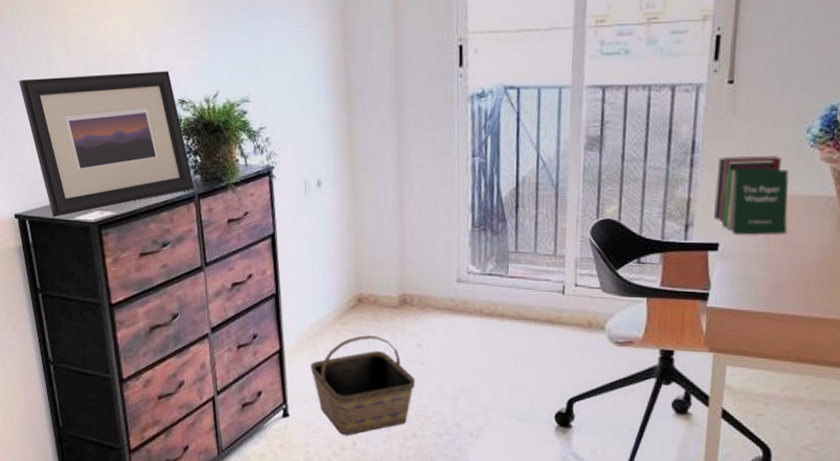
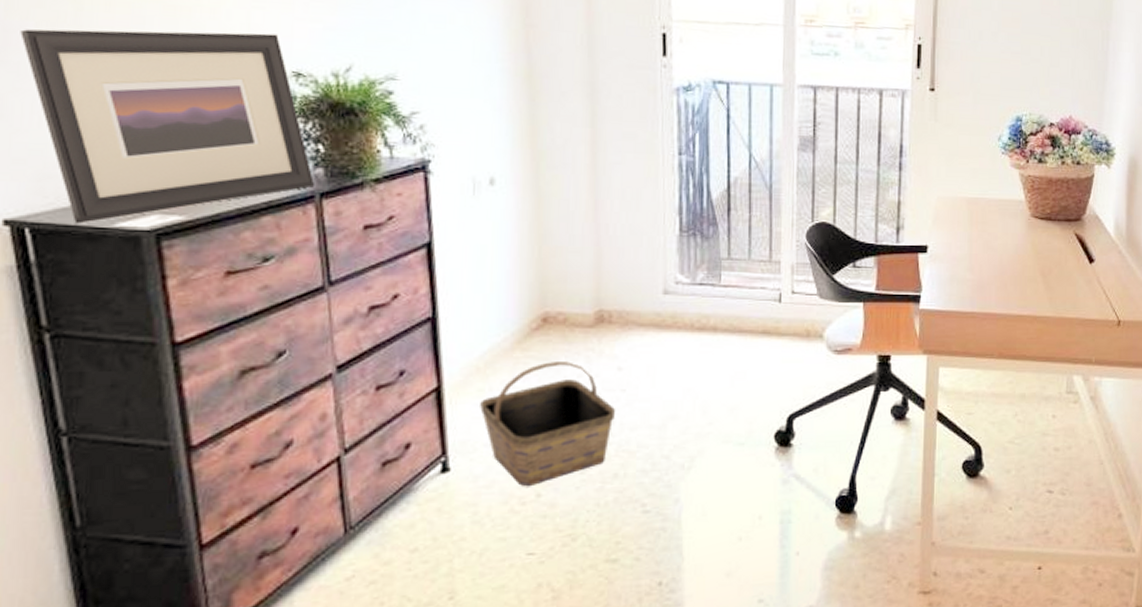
books: present [714,155,789,235] -> none [922,161,986,237]

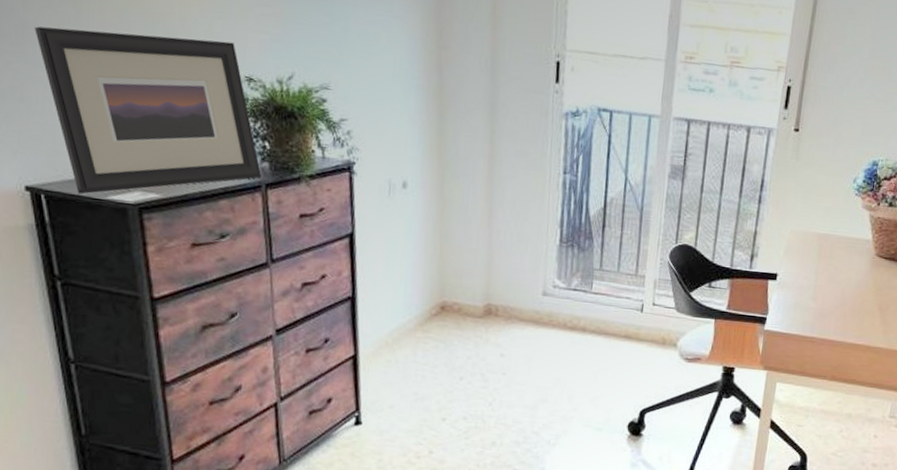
basket: present [480,362,616,487] -> none [387,343,497,445]

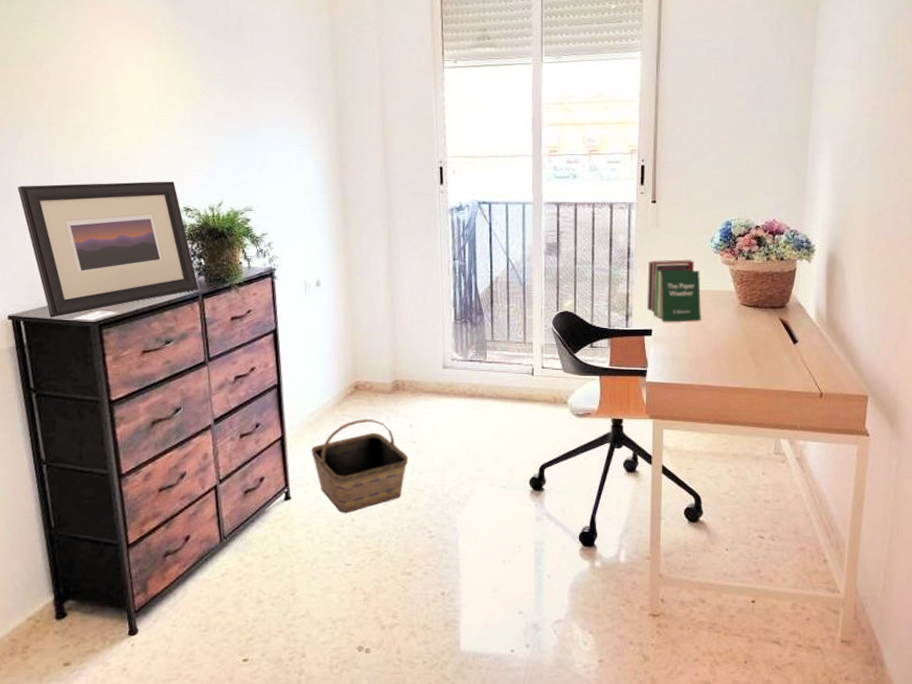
basket: none [387,343,497,445] -> present [311,419,409,514]
books: none [775,196,837,269] -> present [647,259,701,322]

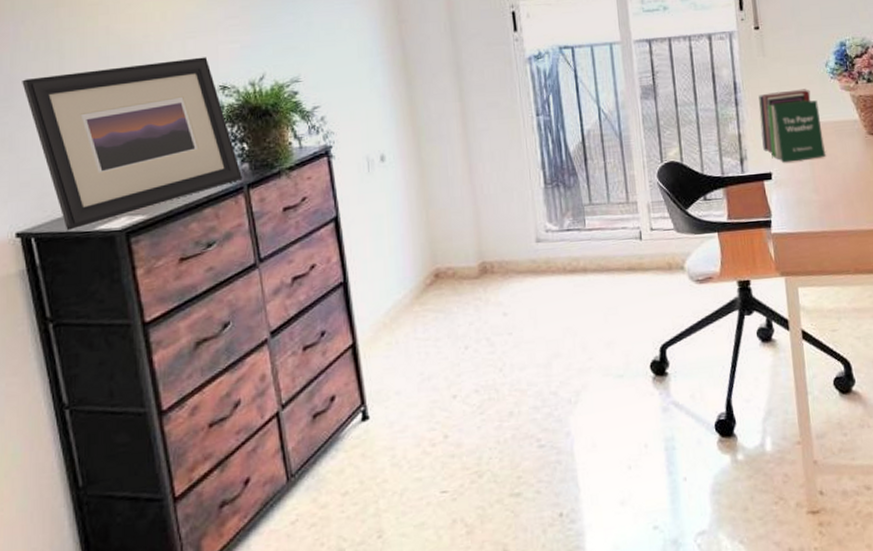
basket: present [311,419,409,514] -> none [389,311,506,429]

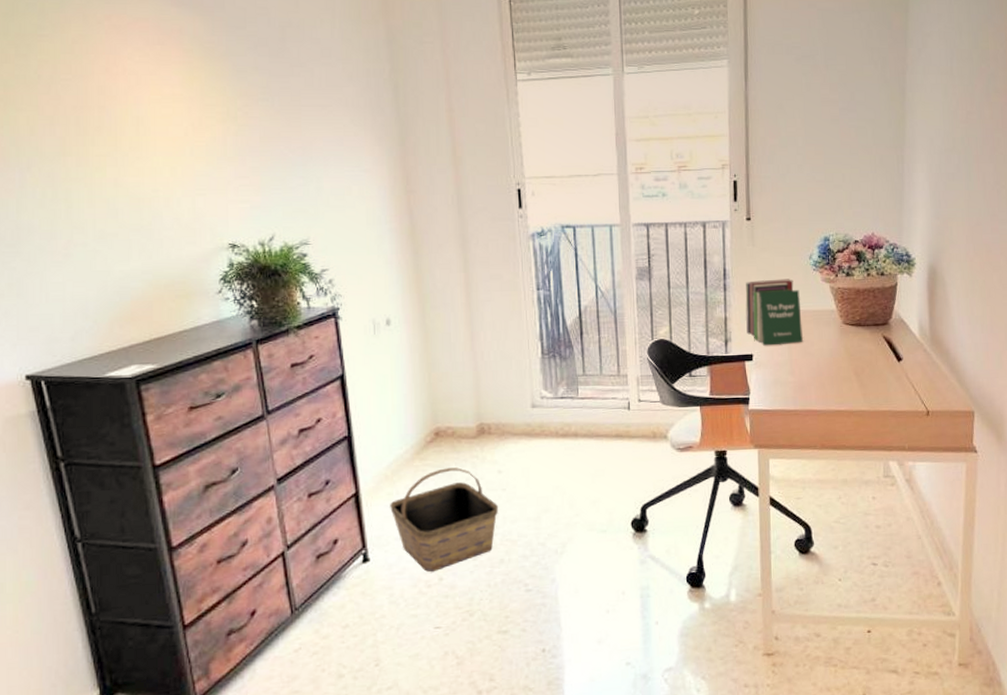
picture frame: present [22,57,243,231] -> none [29,215,252,376]
basket: none [389,311,506,429] -> present [390,467,499,572]

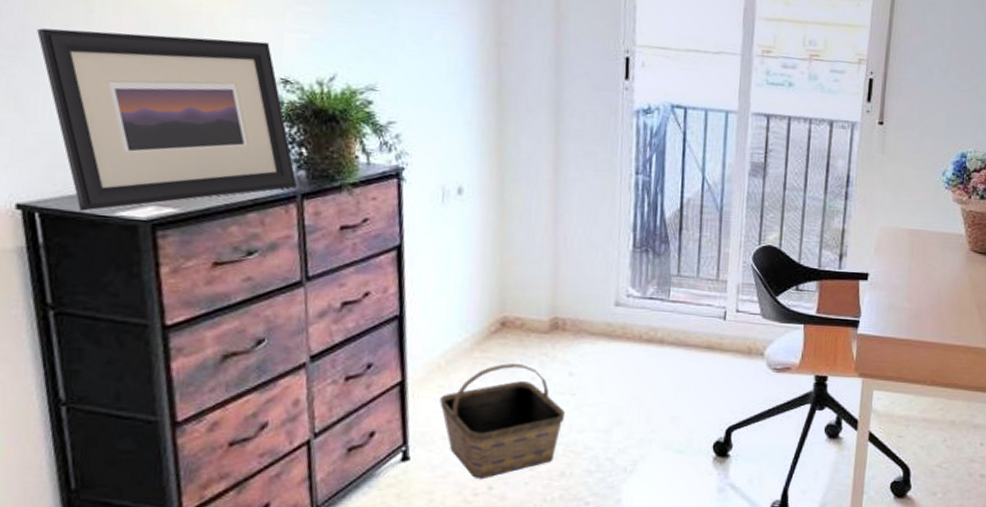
picture frame: none [29,215,252,376] -> present [37,28,298,211]
books: present [745,279,803,346] -> none [865,192,928,267]

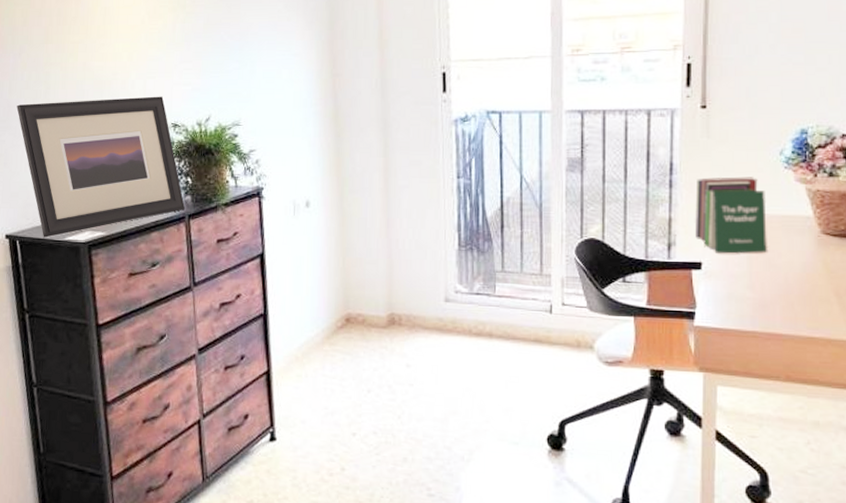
basket: present [440,363,566,480] -> none [298,356,405,461]
books: none [865,192,928,267] -> present [695,177,767,254]

